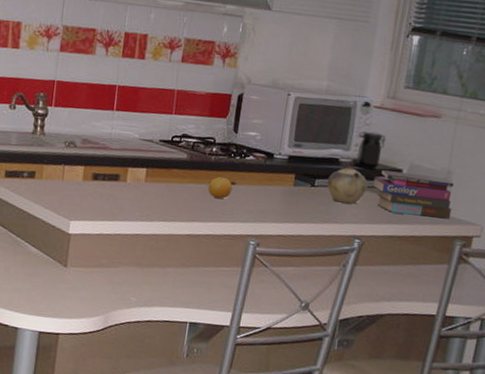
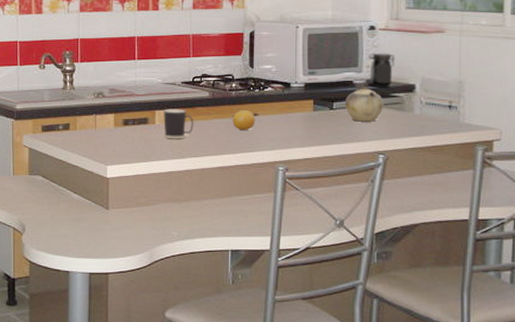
mug: none [135,167,168,201] -> present [163,109,194,139]
books: present [373,170,454,219] -> none [389,87,469,127]

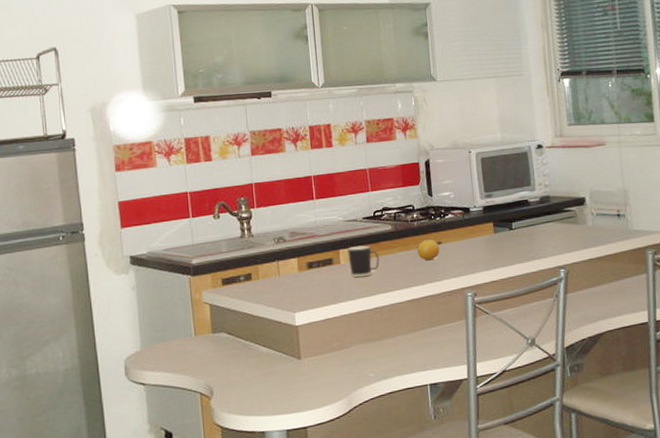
teapot: present [345,82,384,122] -> none [523,200,559,239]
jar: present [368,52,396,87] -> none [539,169,565,204]

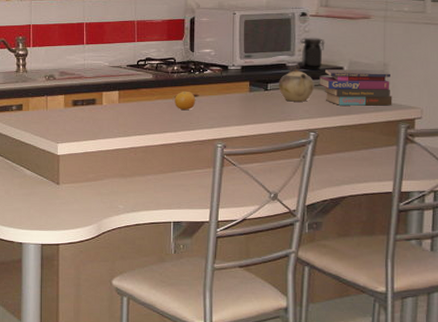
mug: present [347,245,380,278] -> none [110,90,139,119]
teapot: none [523,200,559,239] -> present [279,65,315,102]
jar: none [539,169,565,204] -> present [300,37,325,69]
books: none [562,196,637,238] -> present [319,69,392,106]

